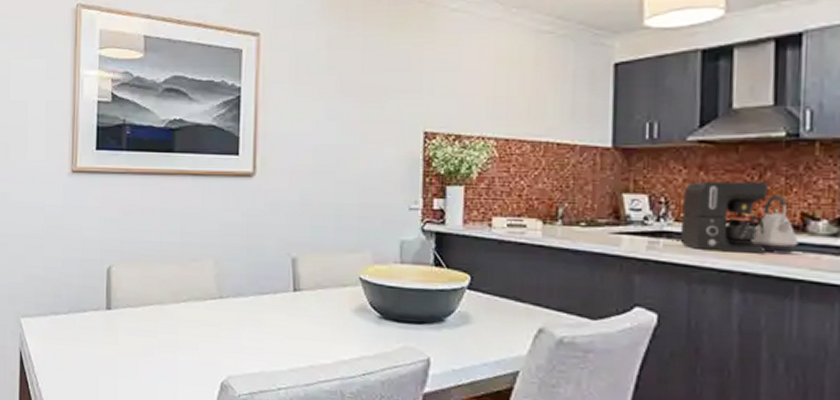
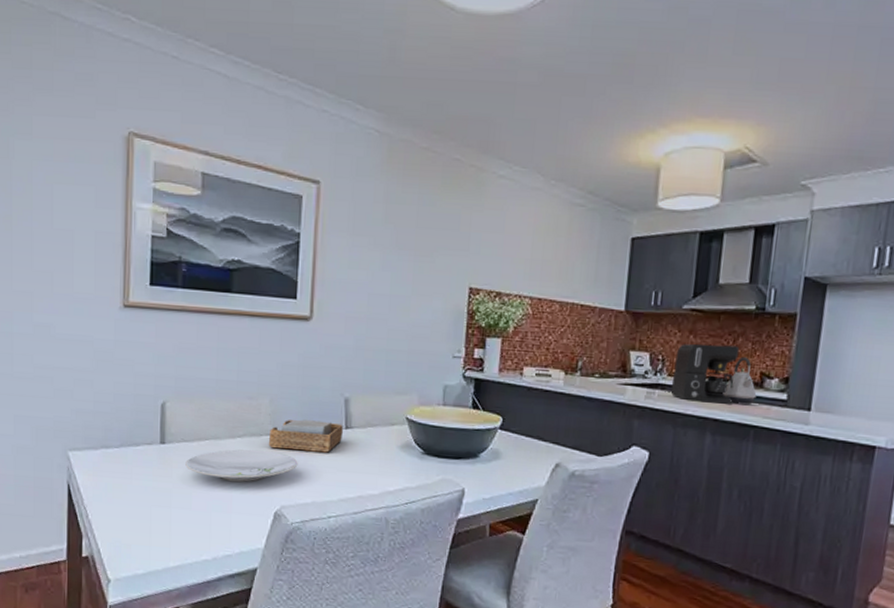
plate: none [131,314,244,350] -> present [185,449,298,482]
napkin holder: none [213,282,291,318] -> present [268,419,343,453]

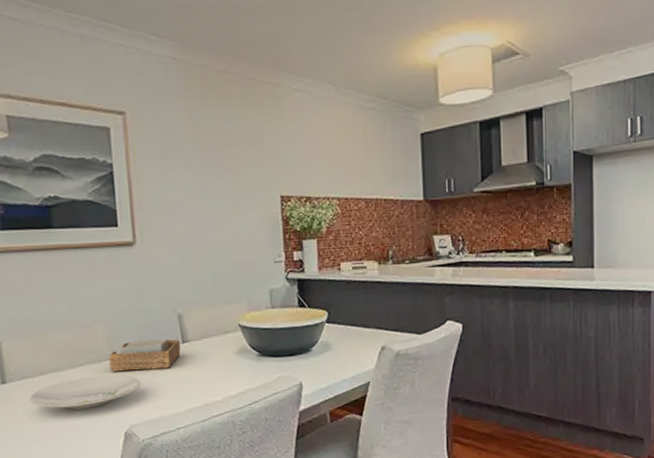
coffee maker: present [670,343,740,404] -> none [473,219,528,274]
kettle: present [723,356,757,406] -> none [518,228,547,271]

